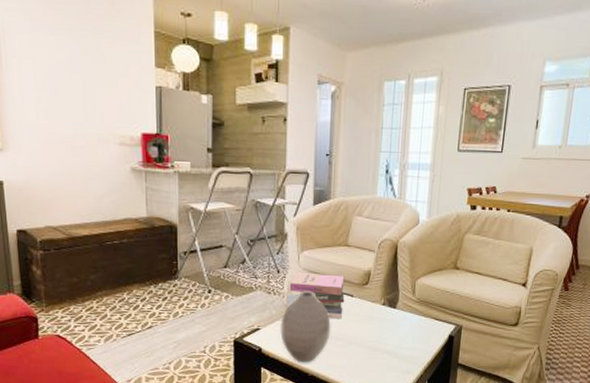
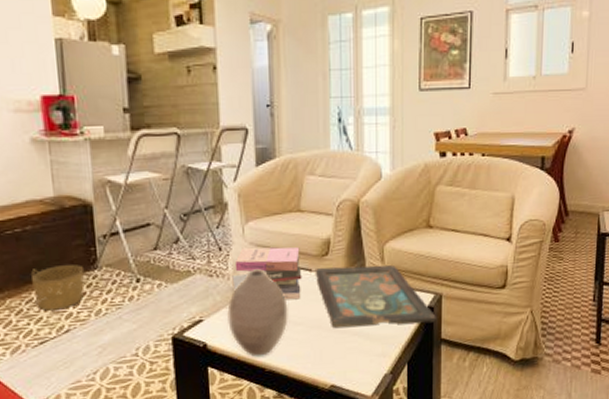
basket: none [125,274,167,309] -> present [31,265,85,311]
decorative tray: none [355,295,456,349] -> present [314,265,436,328]

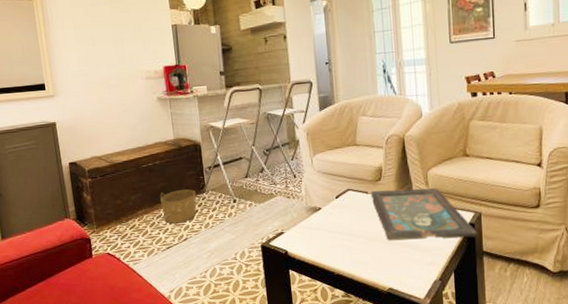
vase: present [227,269,288,357] -> none [302,192,351,262]
books: present [232,247,302,300] -> none [305,174,361,217]

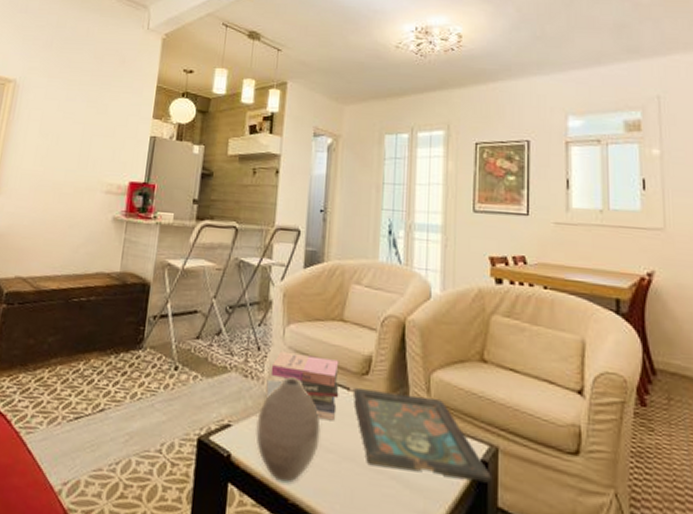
basket: present [160,189,197,224] -> none [82,339,131,386]
vase: none [302,192,351,262] -> present [255,377,321,483]
books: none [305,174,361,217] -> present [265,351,339,421]

